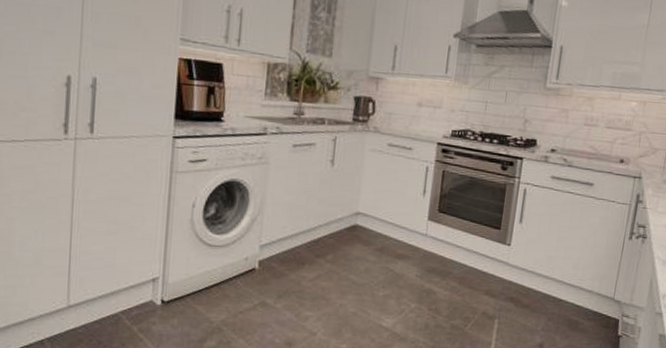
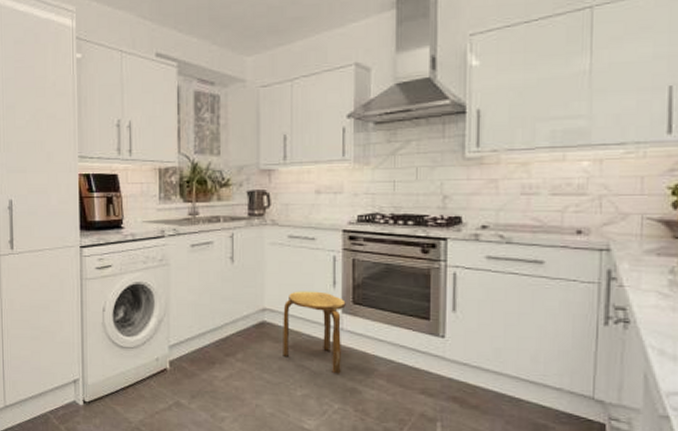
stool: none [370,197,432,276] -> present [283,291,346,374]

